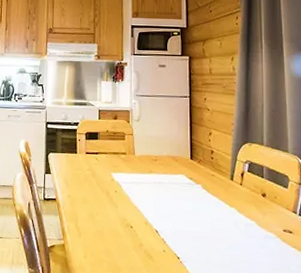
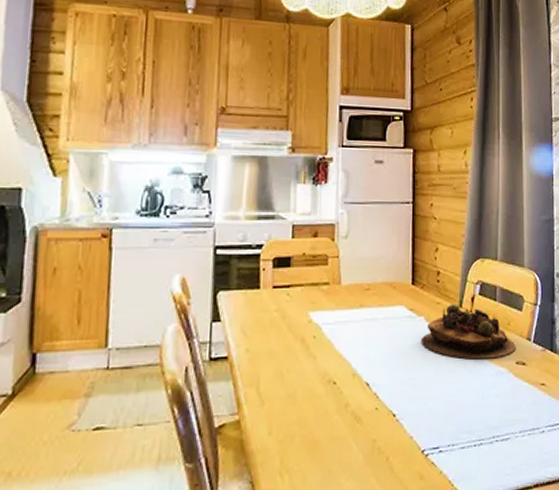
succulent plant: none [199,177,283,224] -> present [420,304,516,359]

